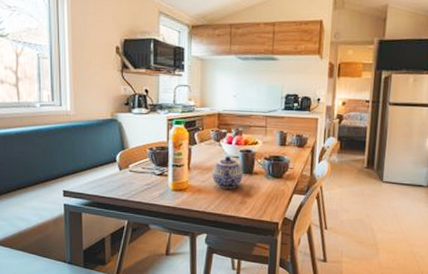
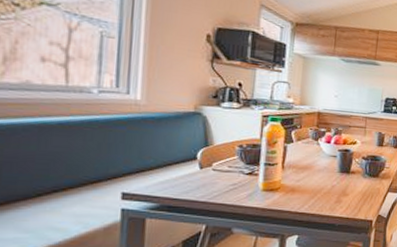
teapot: present [212,156,243,189] -> none [308,155,341,188]

